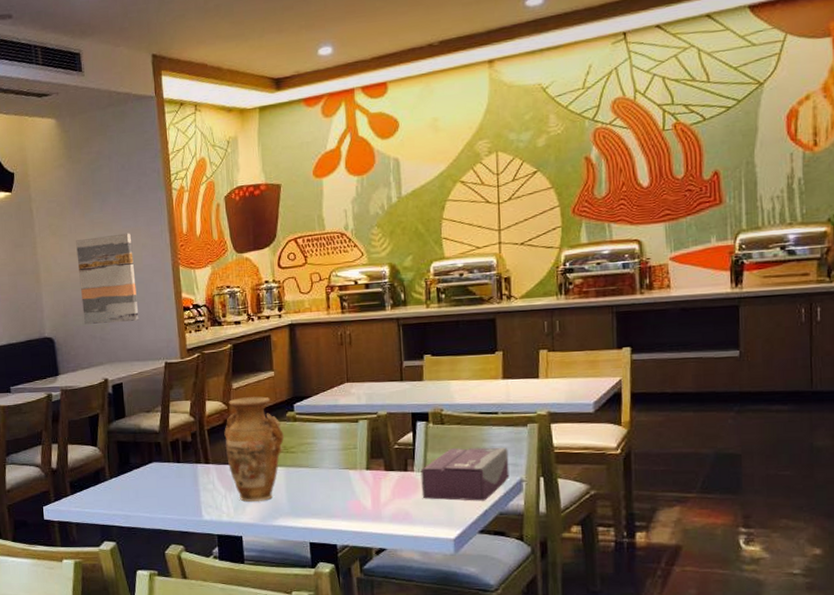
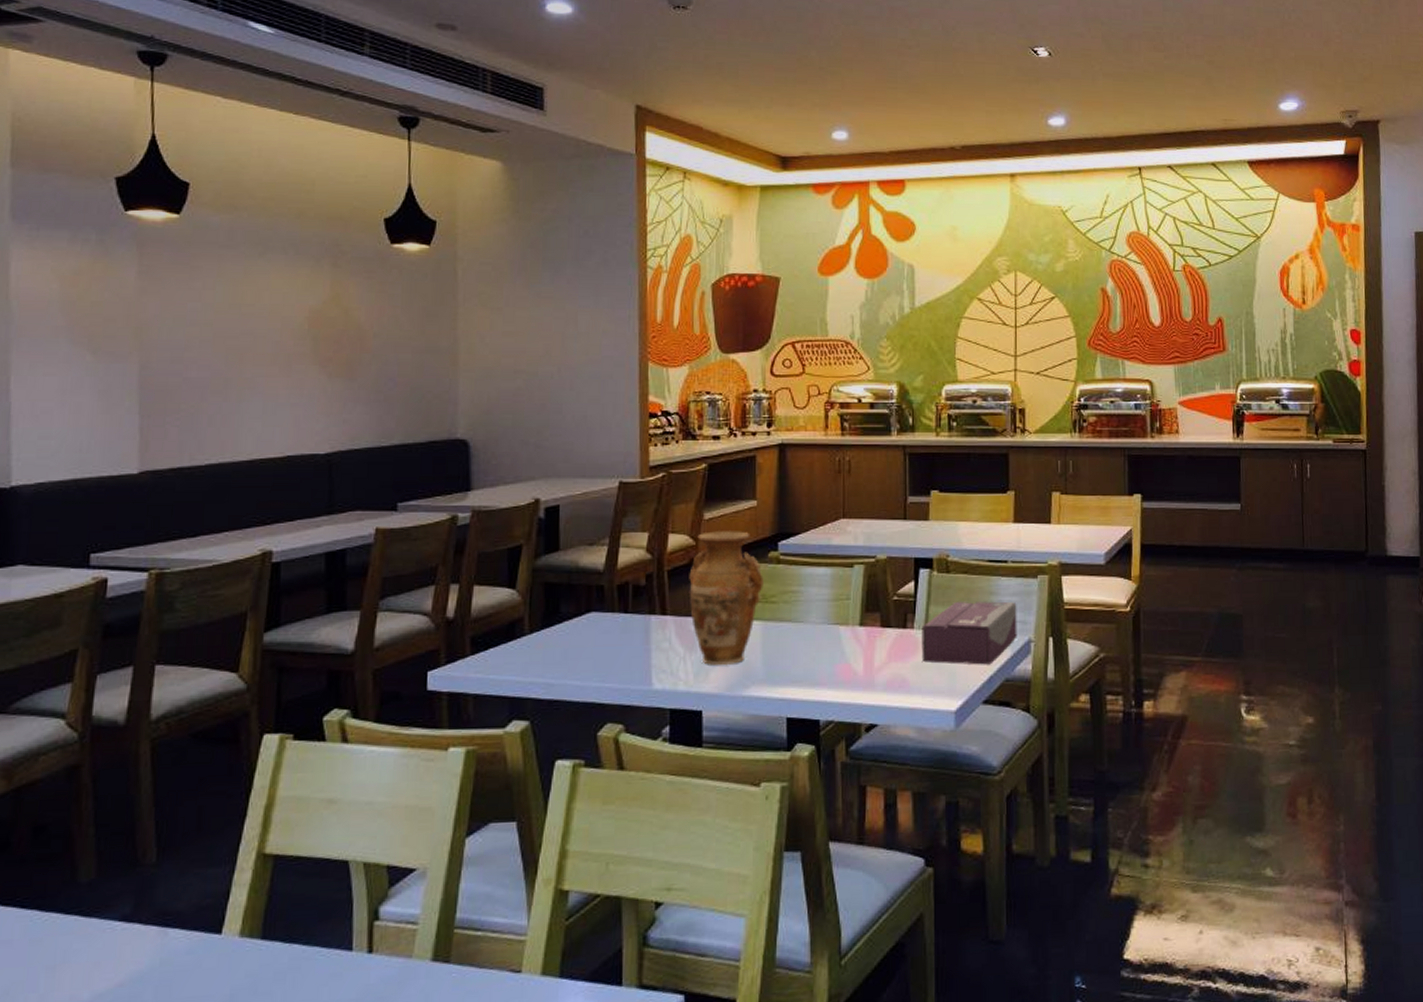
wall art: present [76,233,139,324] -> none [513,314,591,426]

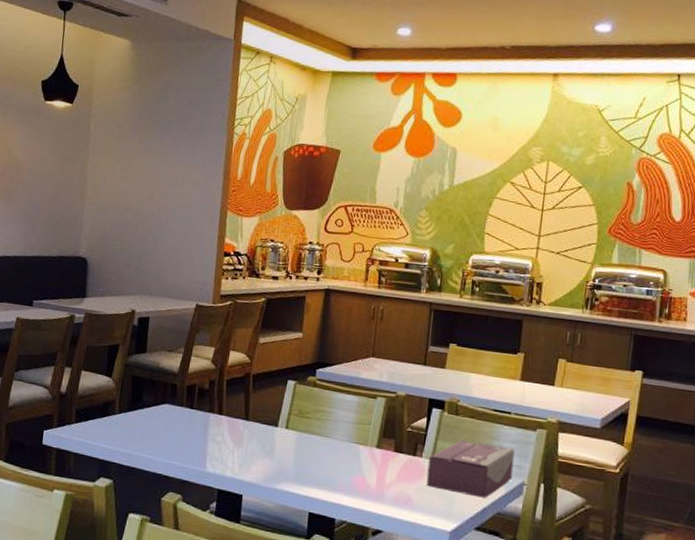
vase: present [689,529,763,666] -> none [241,353,302,463]

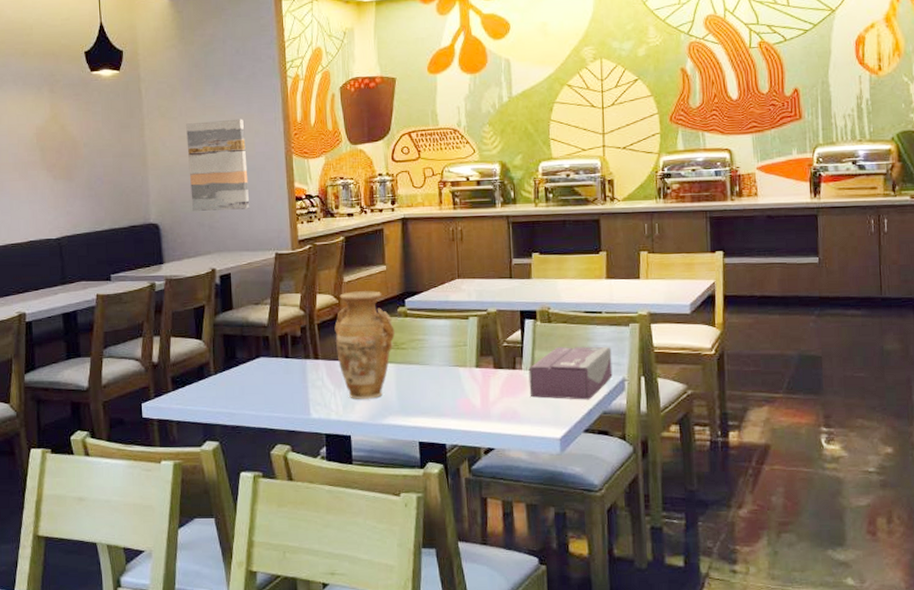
wall art: none [122,165,185,257] -> present [186,118,250,211]
vase: none [241,353,302,463] -> present [334,290,395,400]

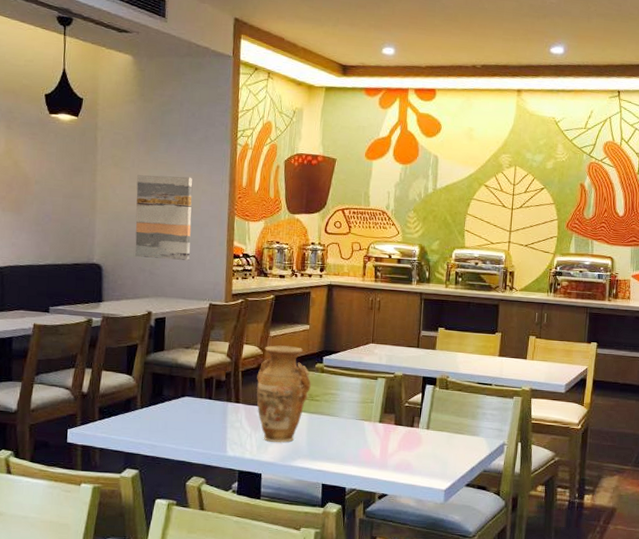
tissue box: present [528,346,613,400] -> none [423,410,497,459]

